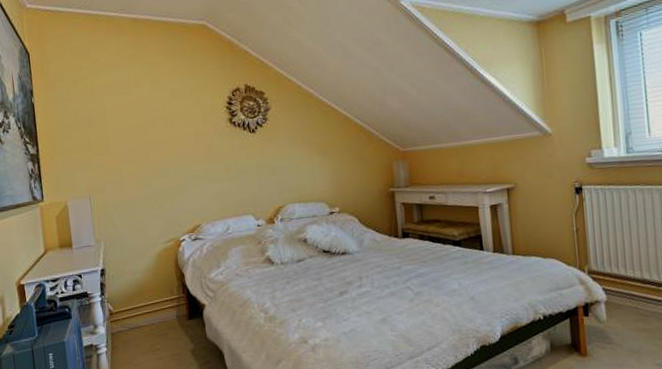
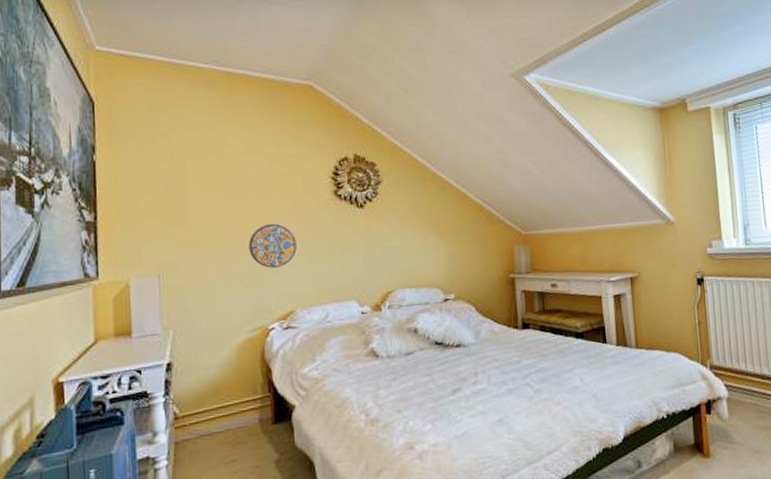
manhole cover: none [159,149,200,189] -> present [248,223,297,268]

